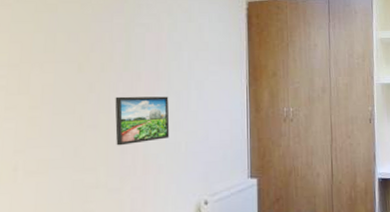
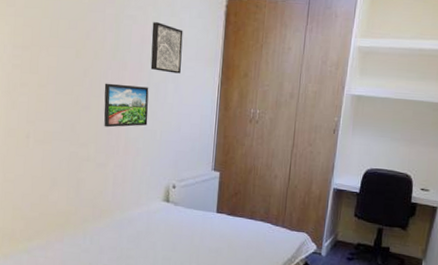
wall art: none [168,29,205,79] -> present [150,22,183,74]

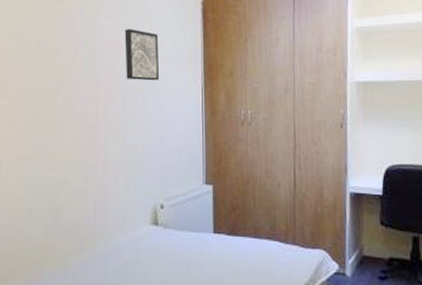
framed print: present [104,83,149,128] -> none [78,98,127,147]

